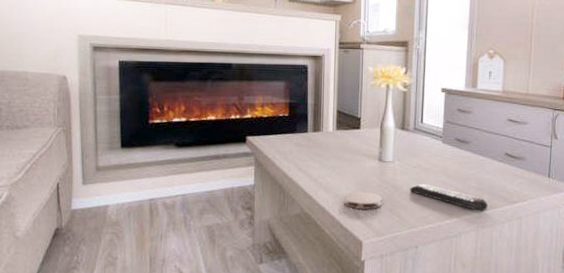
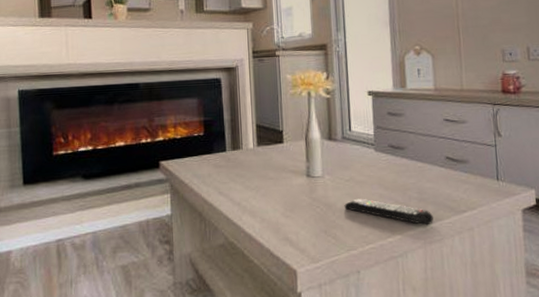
coaster: present [343,192,383,209] -> none [271,213,315,233]

